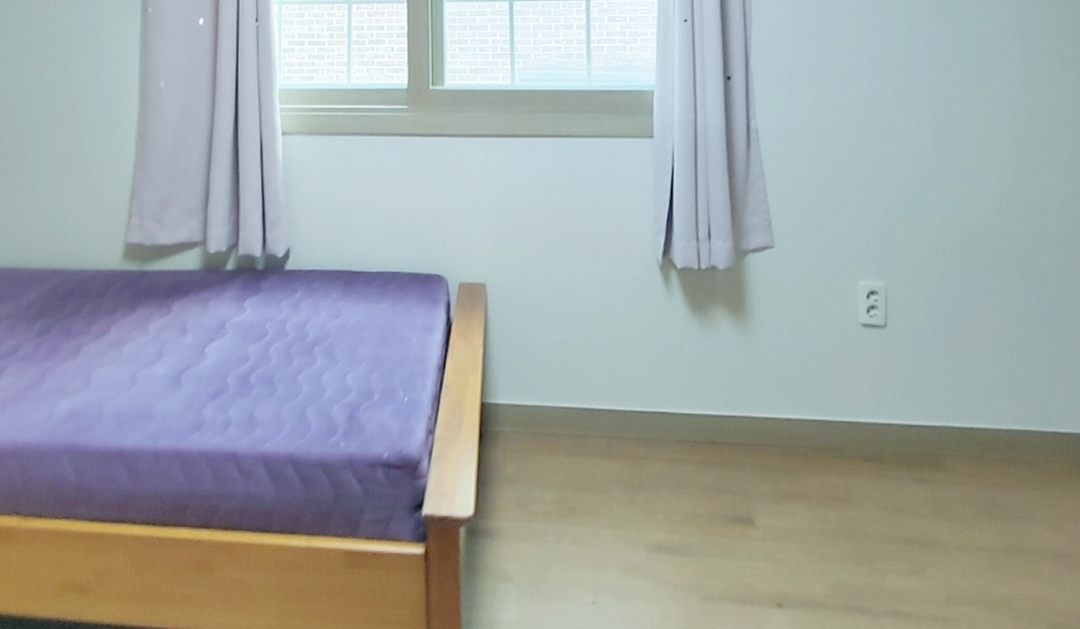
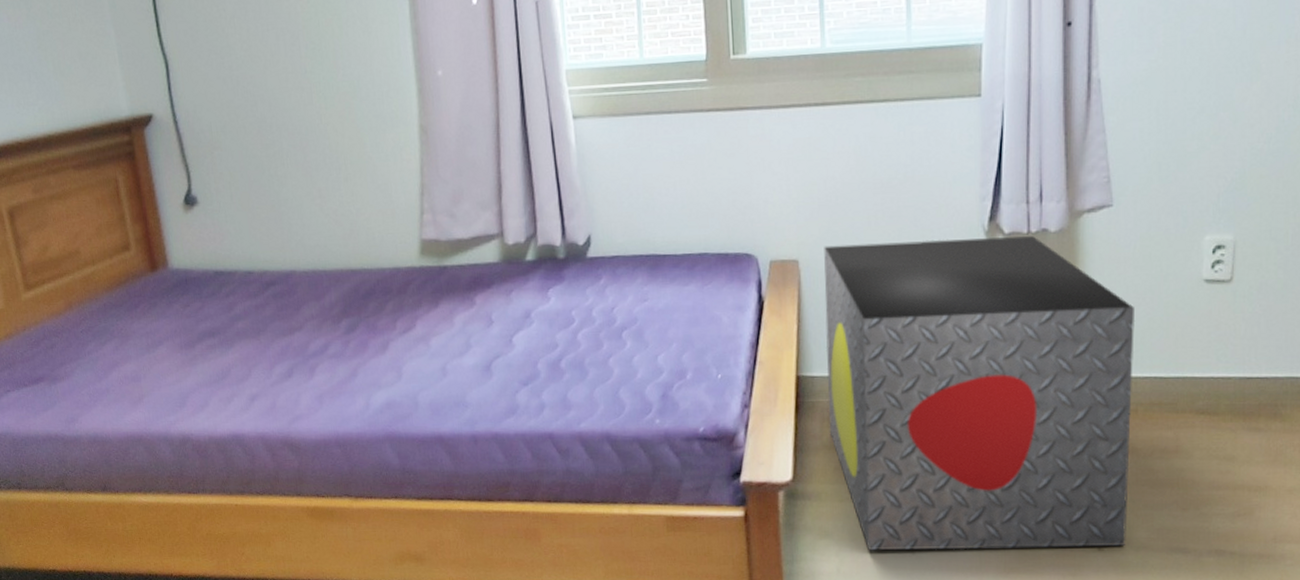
storage bin: none [510,271,805,602] -> present [824,236,1136,550]

